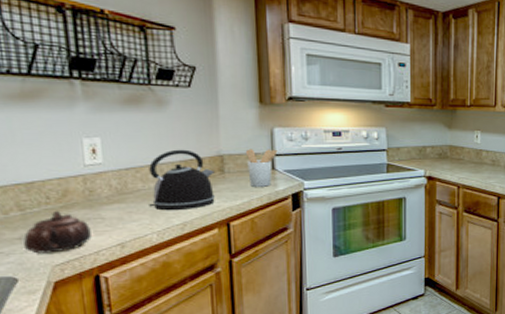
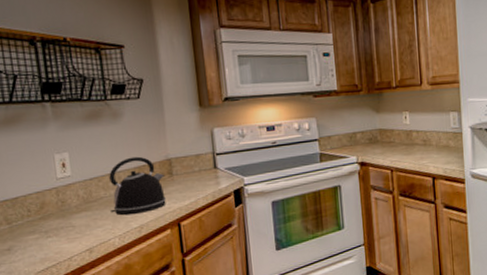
teapot: present [23,210,92,254] -> none [11,221,65,263]
utensil holder: present [245,149,278,187] -> none [190,148,218,187]

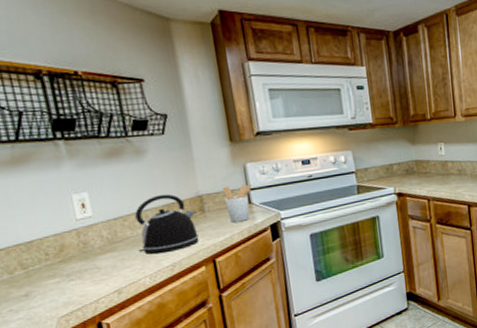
utensil holder: none [190,148,218,187] -> present [222,183,252,223]

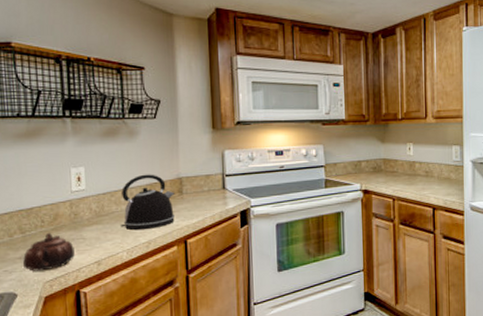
teapot: none [29,264,91,308] -> present [23,232,75,271]
utensil holder: present [222,183,252,223] -> none [200,170,228,206]

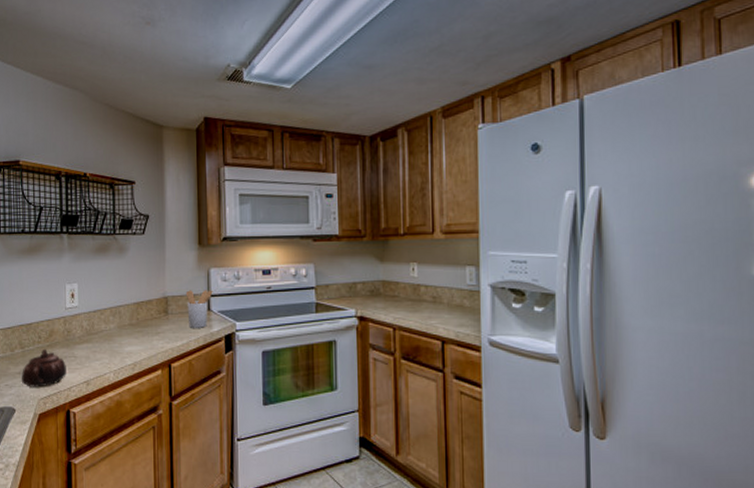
kettle: present [121,174,175,231] -> none [109,292,160,351]
utensil holder: none [200,170,228,206] -> present [186,290,213,328]

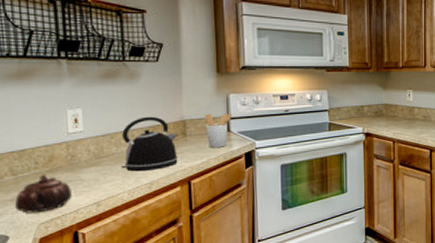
kettle: none [109,292,160,351] -> present [121,116,178,172]

